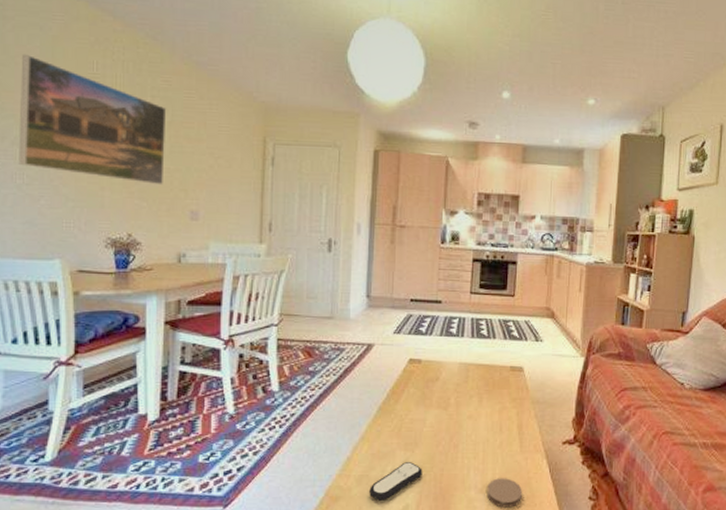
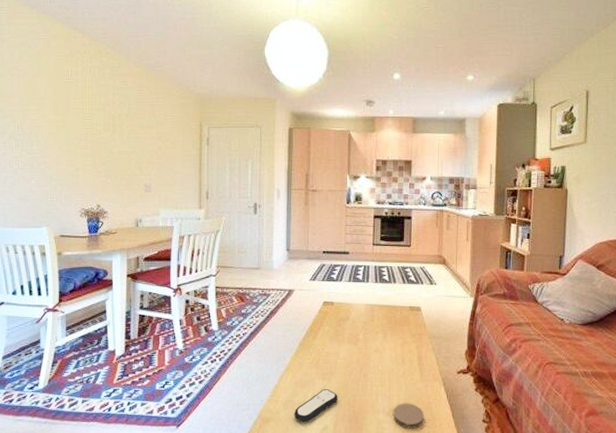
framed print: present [18,53,167,185] -> none [14,67,125,165]

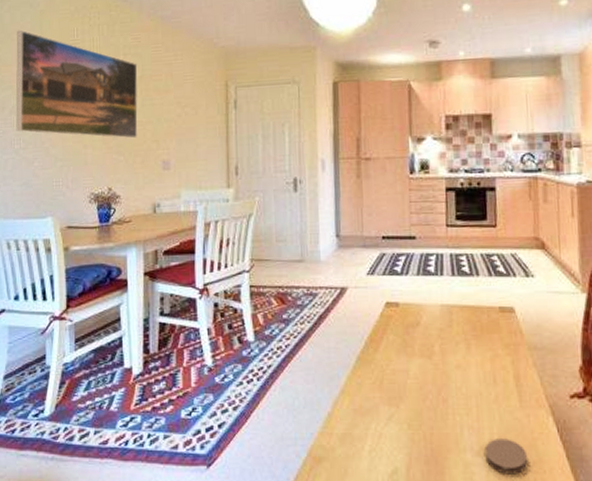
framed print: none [14,67,125,165] -> present [16,30,138,139]
remote control: present [294,389,338,422] -> none [354,419,410,463]

